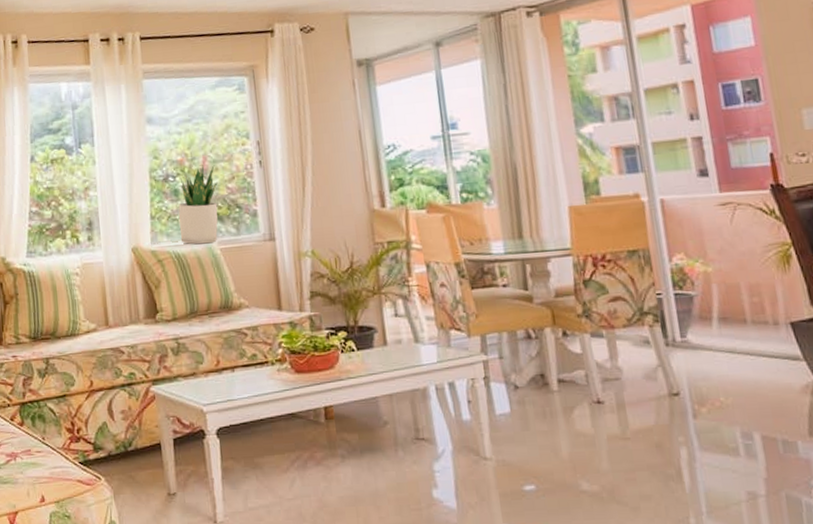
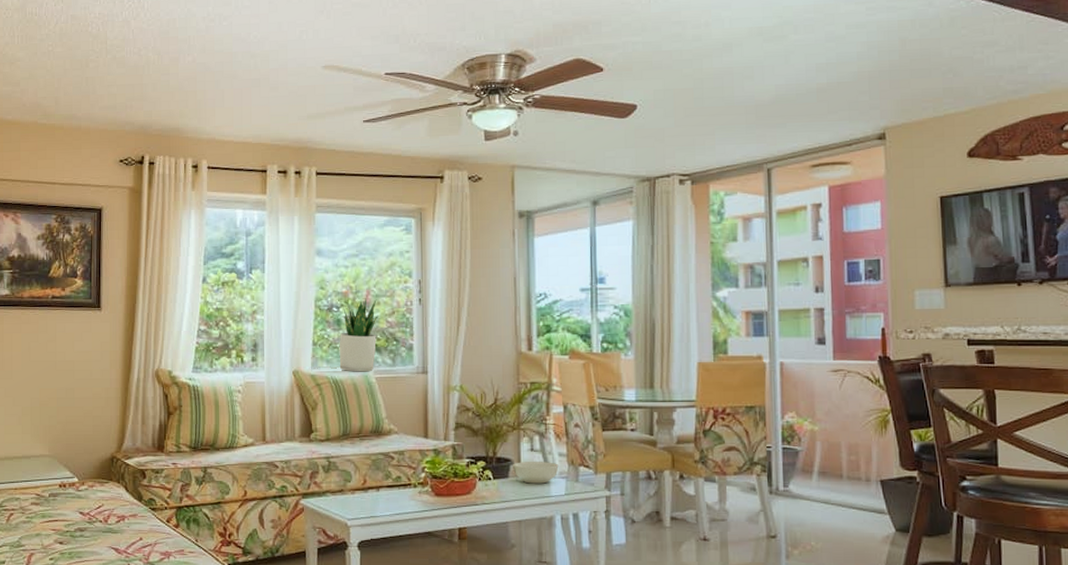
bowl: none [376,327,428,353] -> present [512,462,559,484]

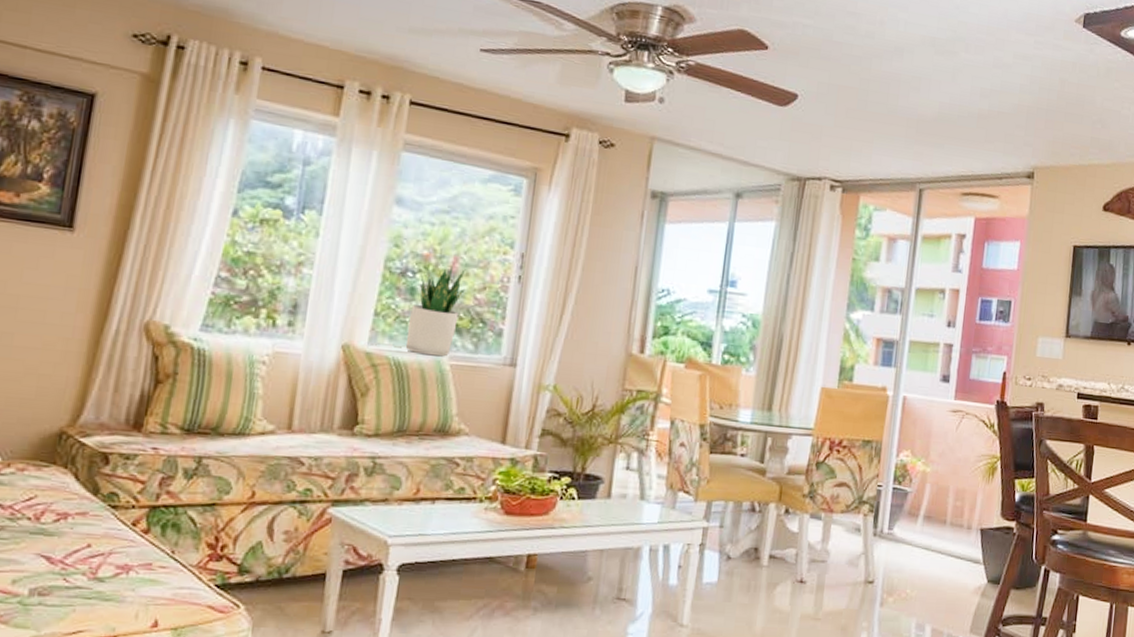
bowl: present [512,462,559,484] -> none [602,481,656,509]

